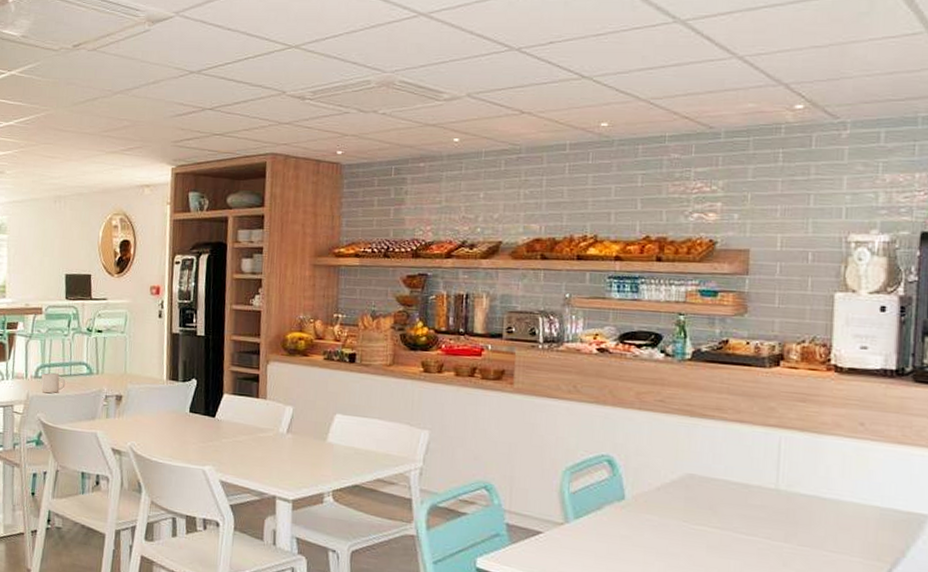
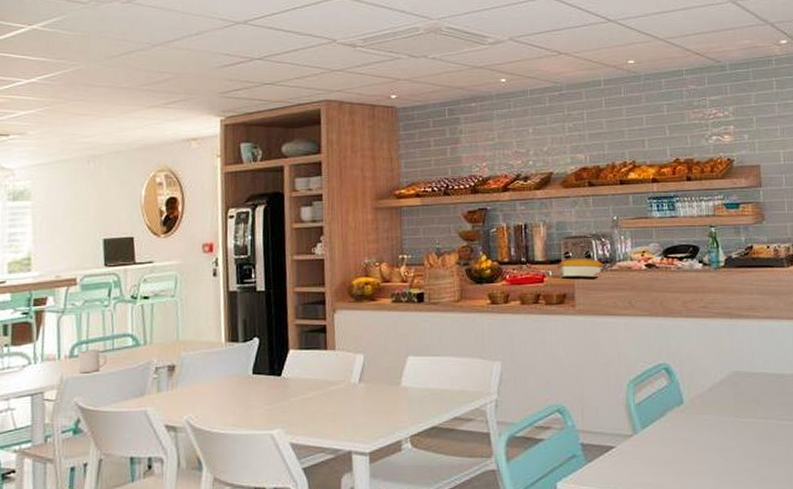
bread loaf: none [496,334,549,360] -> present [556,258,604,281]

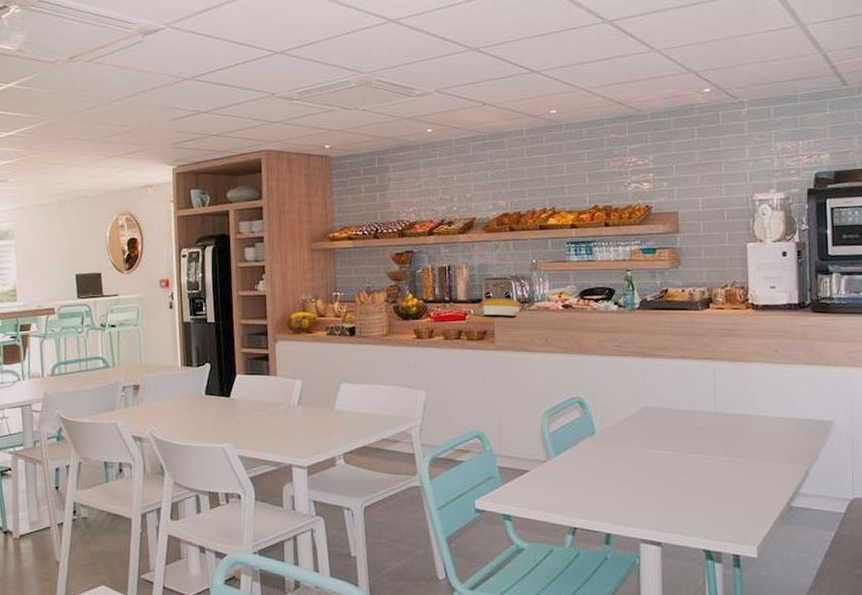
mug: present [77,349,108,374] -> none [58,369,83,390]

